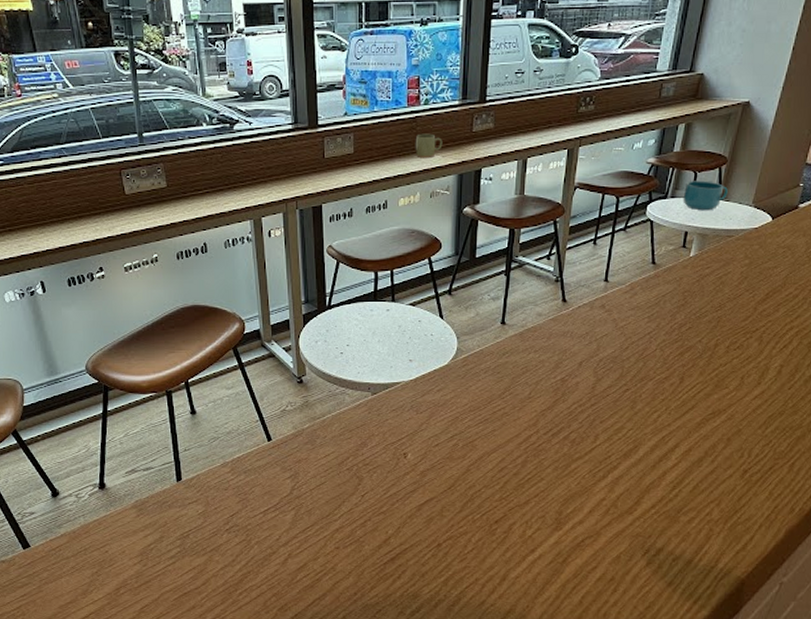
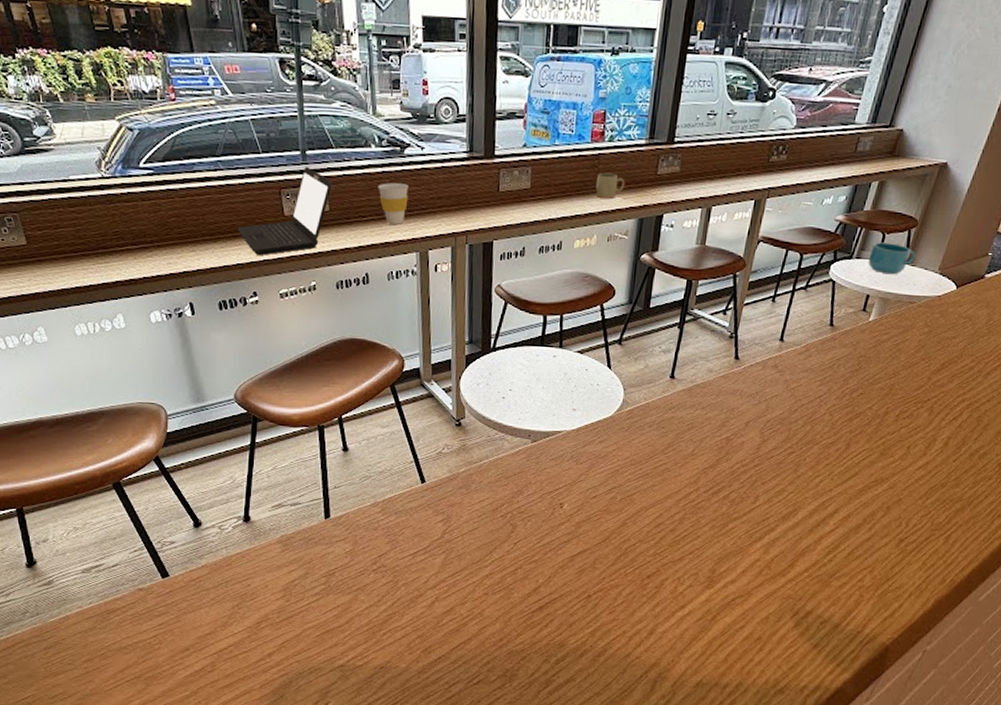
laptop: none [82,147,168,232] -> present [237,166,332,255]
cup: none [211,157,240,195] -> present [378,183,409,225]

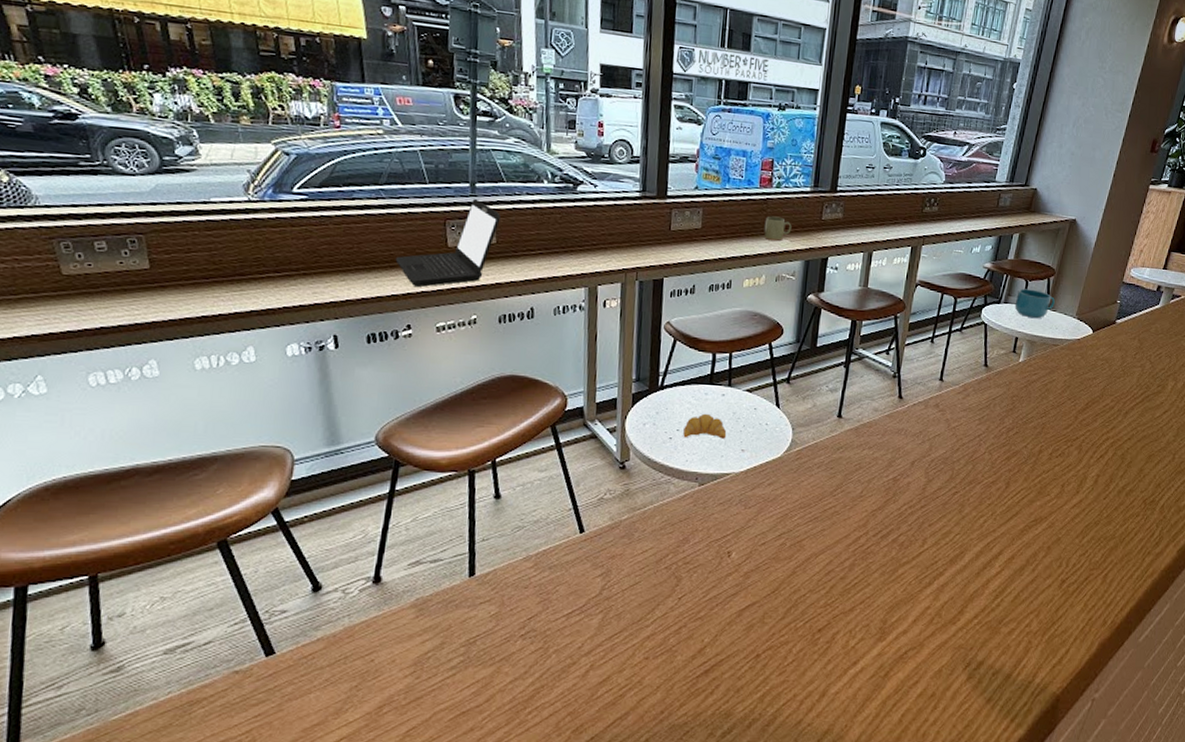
cup: present [378,183,409,225] -> none [548,218,580,259]
croissant: none [516,374,558,399] -> present [683,413,727,439]

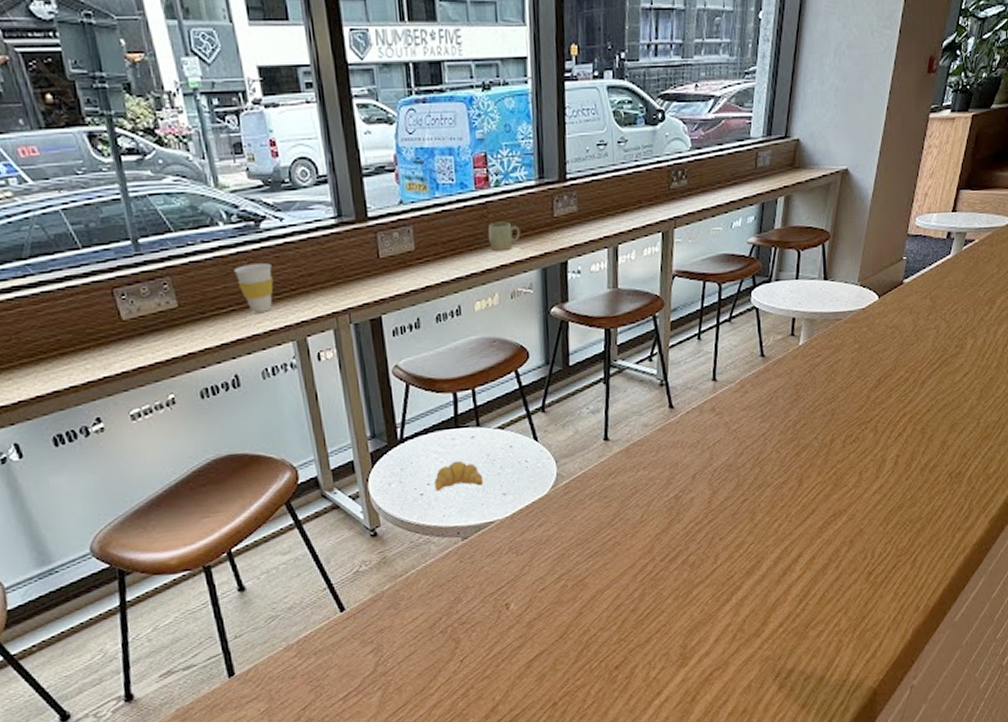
laptop: present [395,198,501,287] -> none [64,257,177,372]
cup: none [548,218,580,259] -> present [234,263,274,313]
cup: present [1014,288,1055,318] -> none [787,259,833,293]

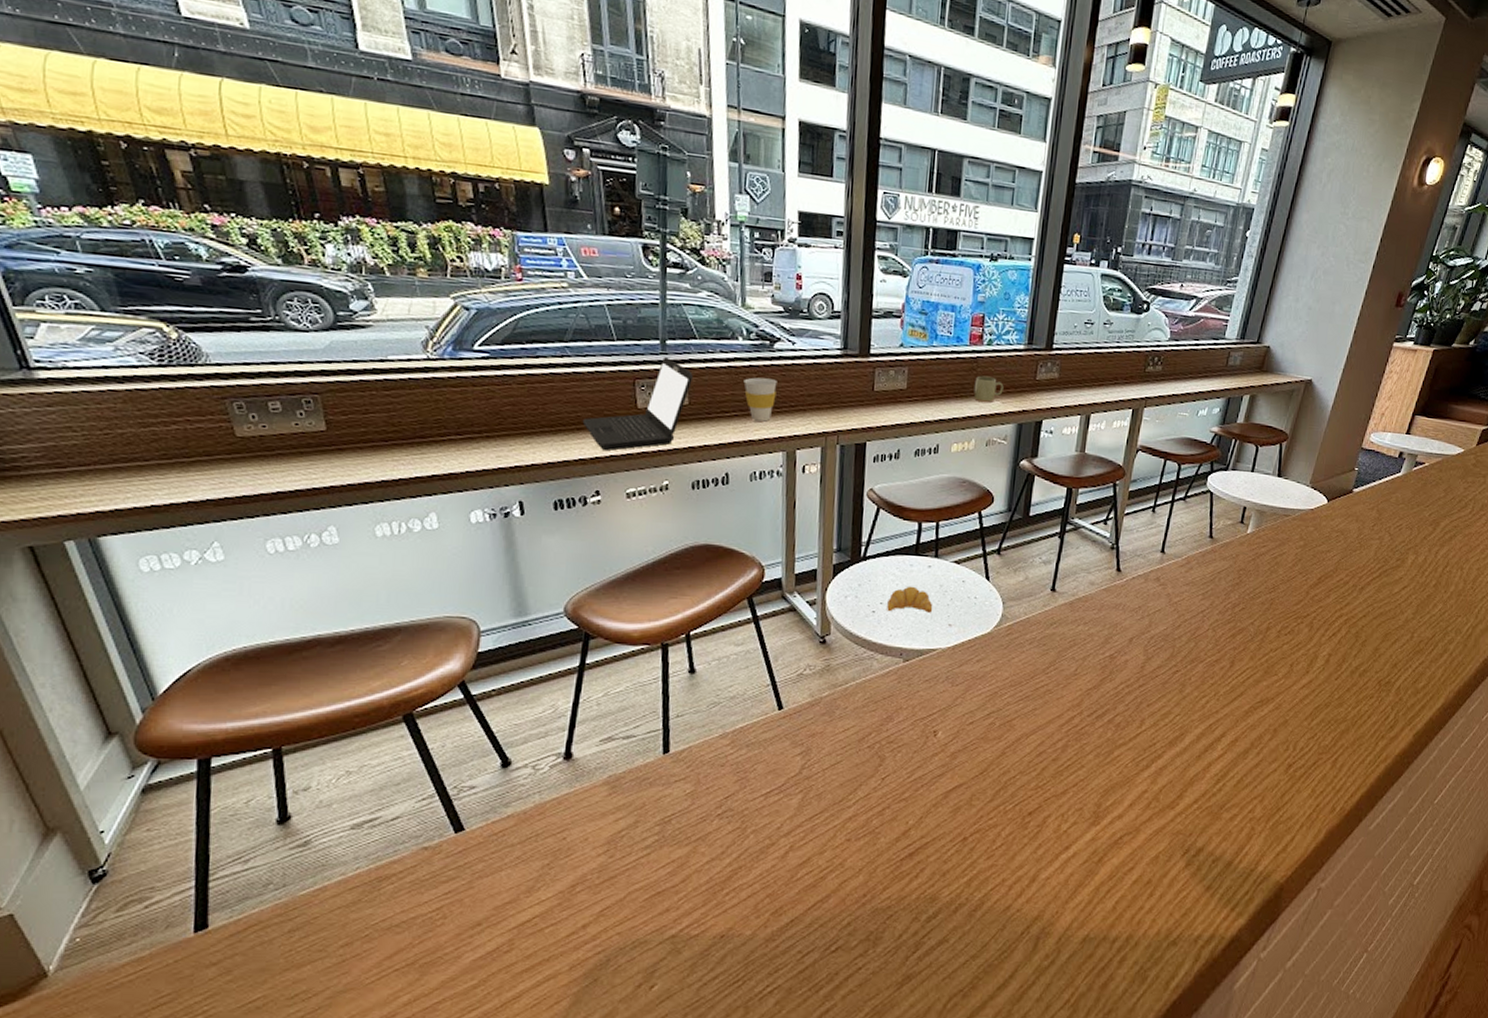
laptop: none [64,257,177,372] -> present [582,356,693,451]

